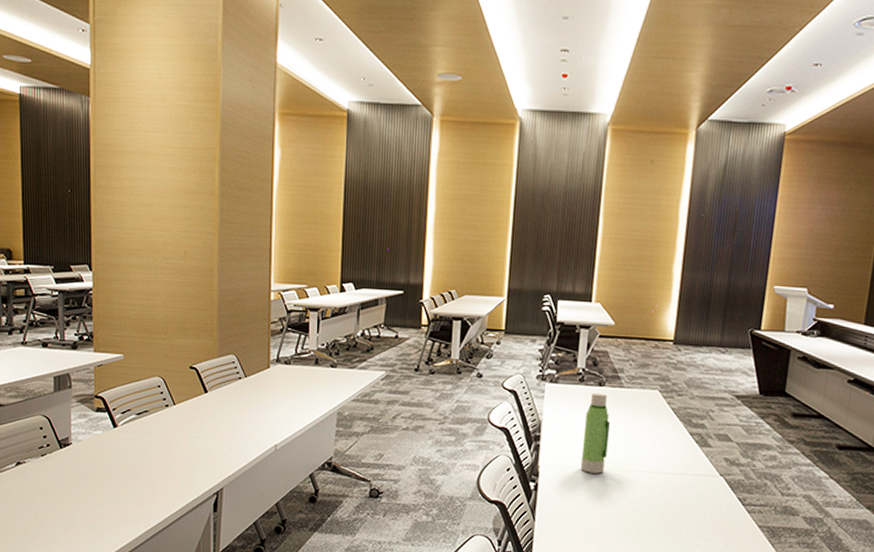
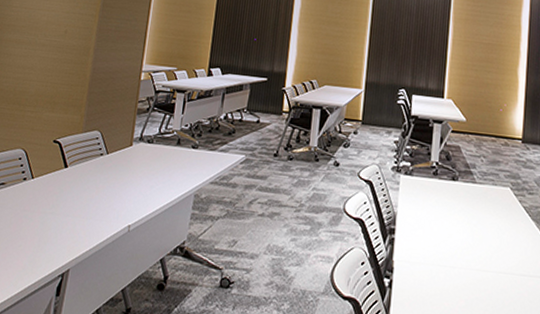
water bottle: present [580,392,610,474] -> none [435,187,464,272]

